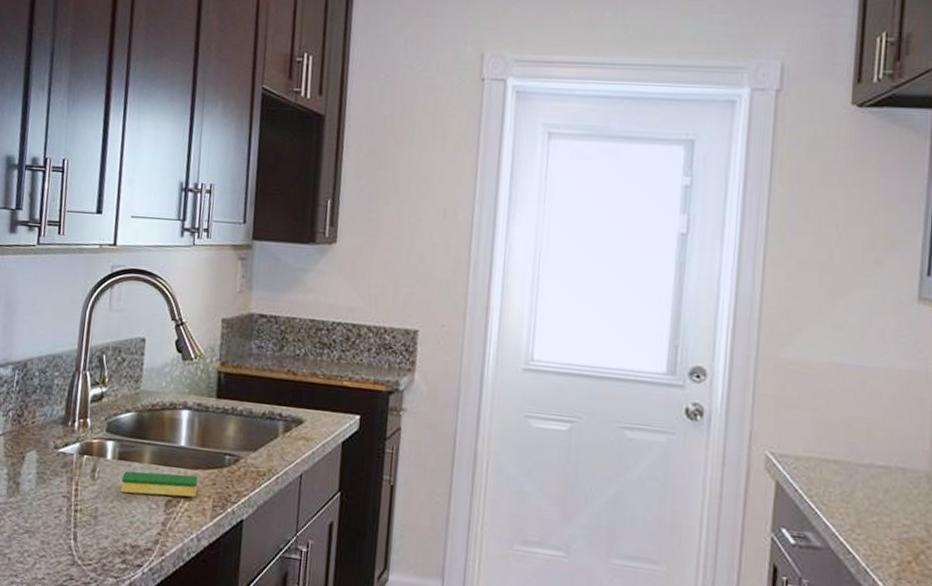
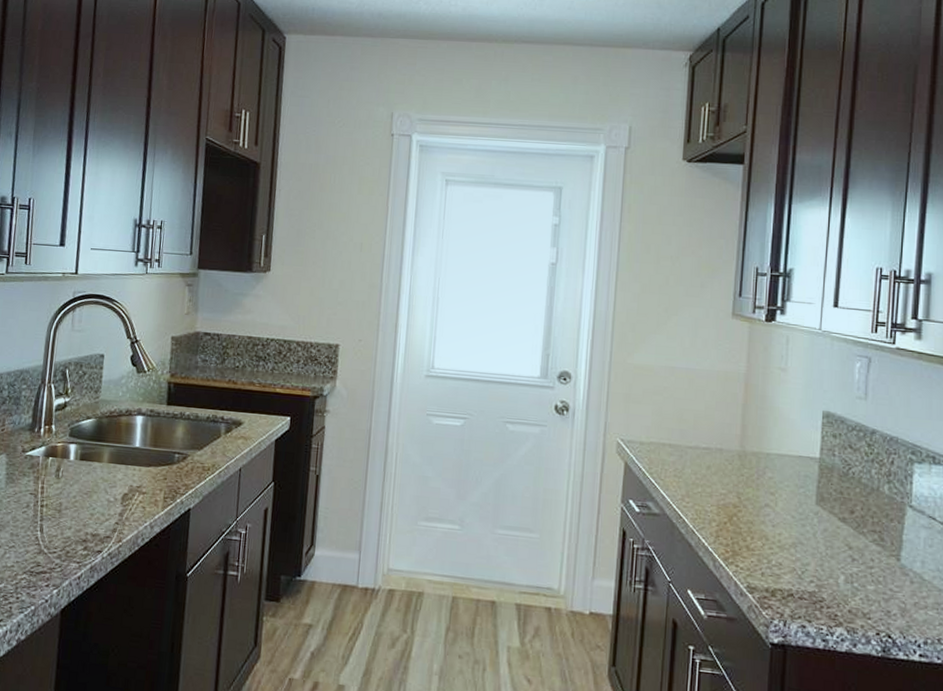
dish sponge: present [120,471,198,498] -> none [82,470,151,491]

